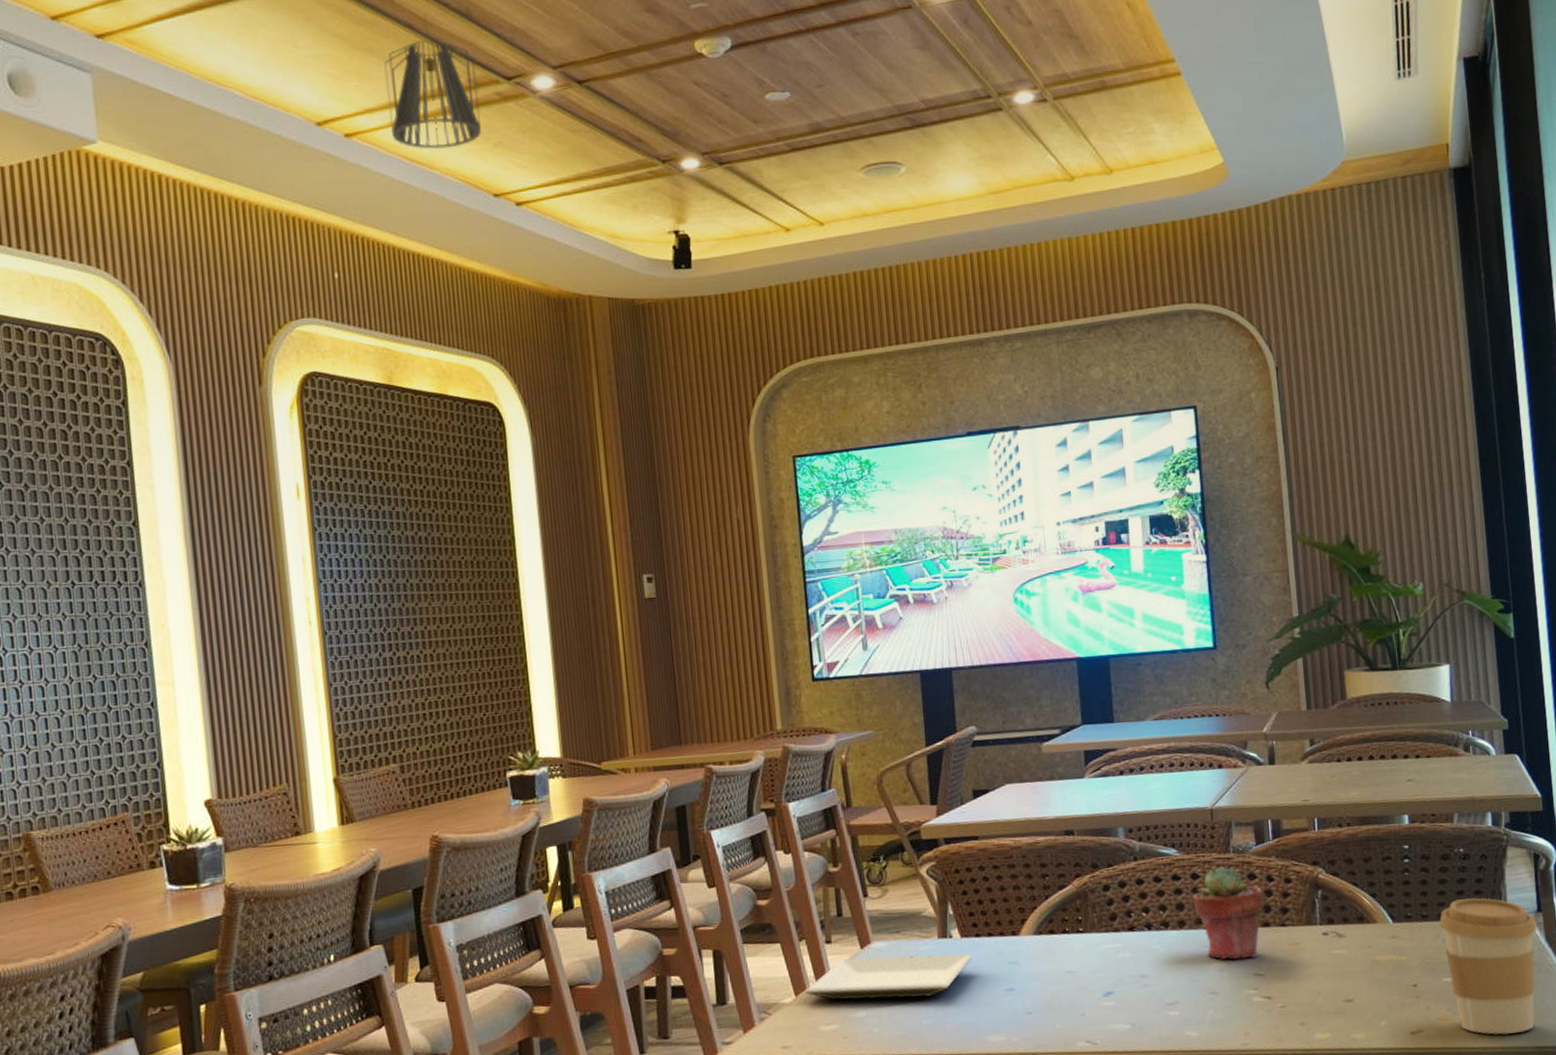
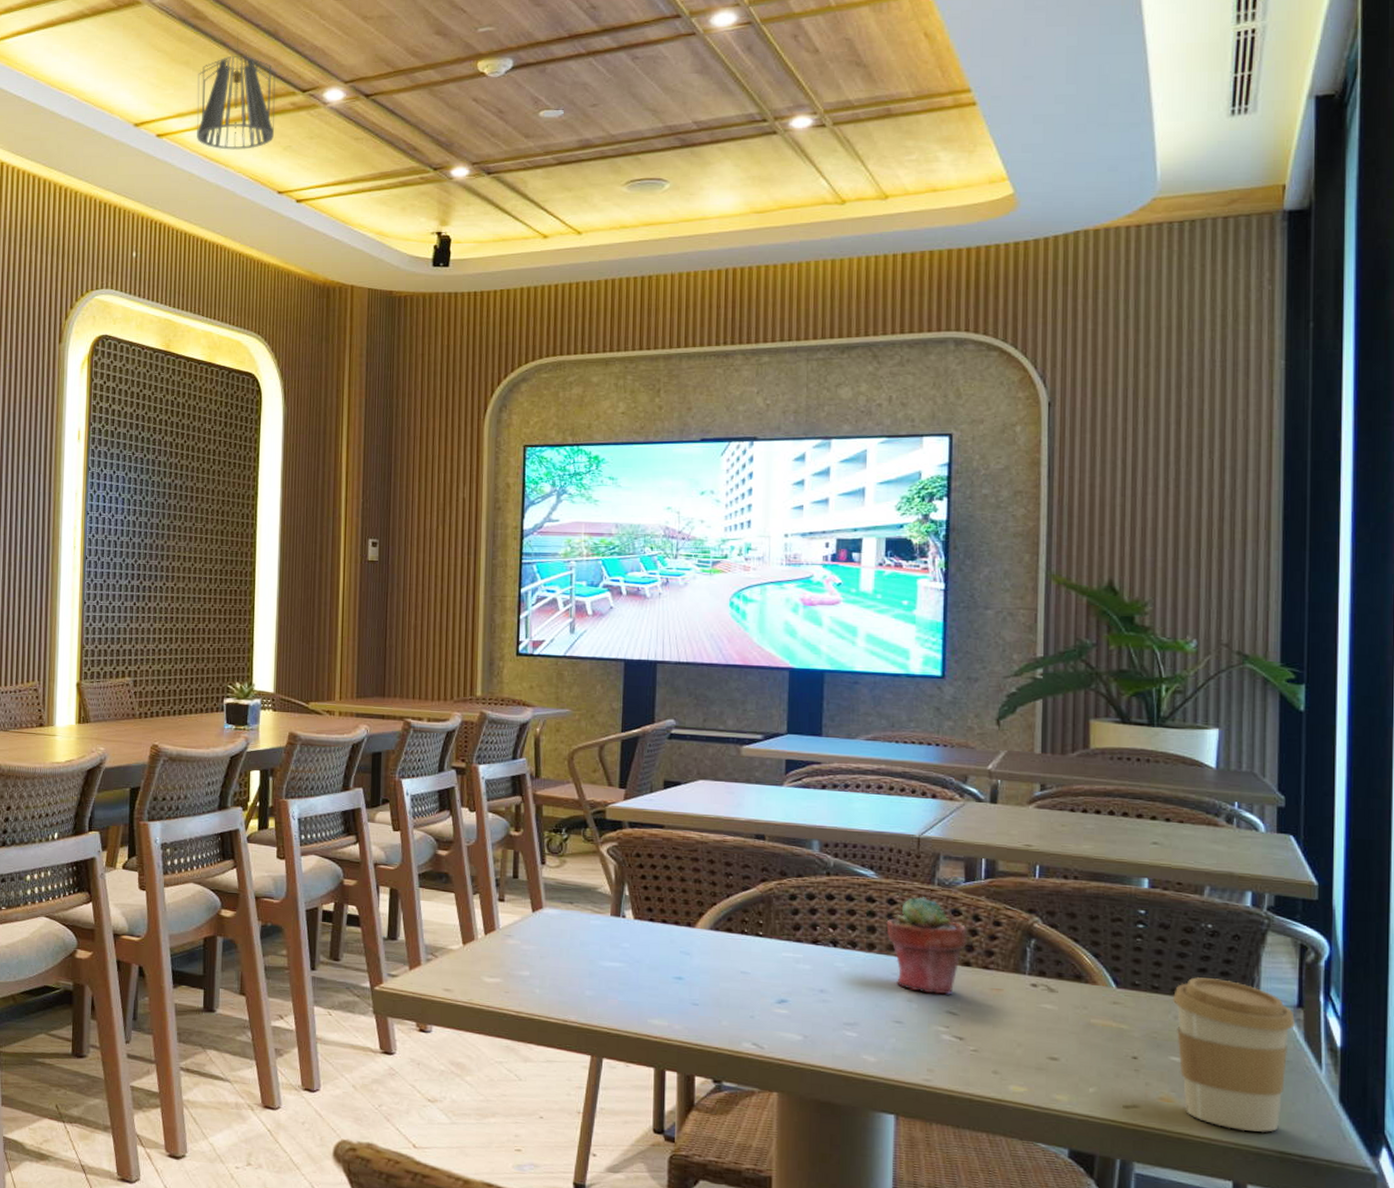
plate: present [805,953,972,1000] -> none [473,918,643,971]

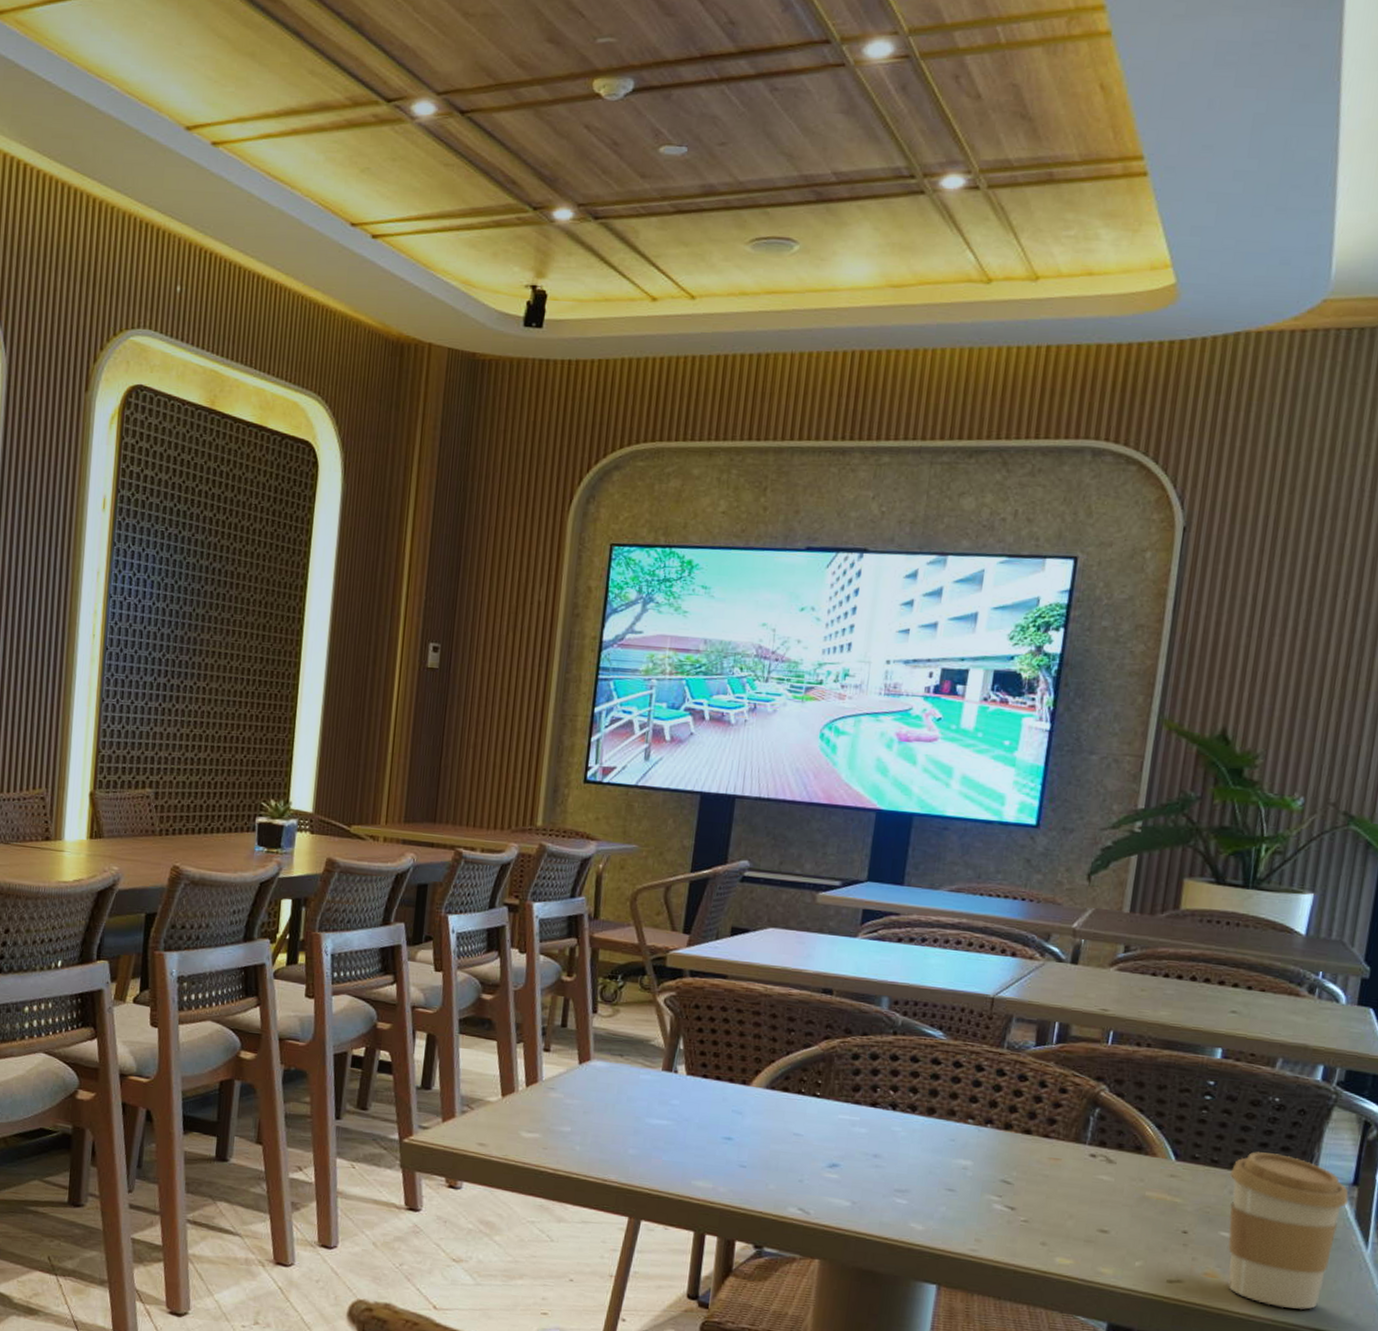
pendant light: present [196,34,276,150] -> none [259,23,357,169]
potted succulent: present [886,897,967,995] -> none [948,1060,1032,1164]

